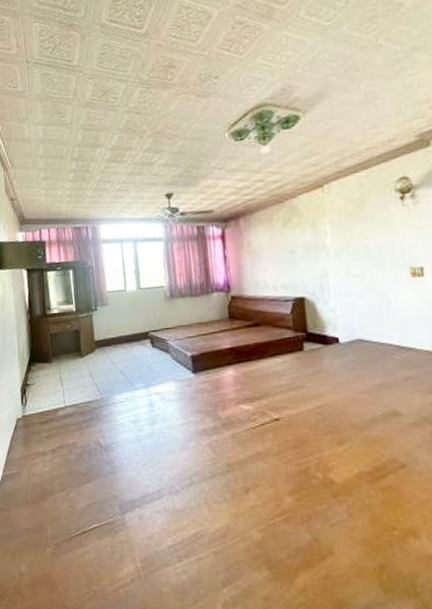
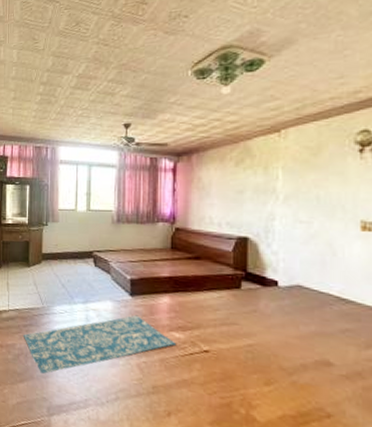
rug: none [85,392,245,469] -> present [24,315,175,374]

